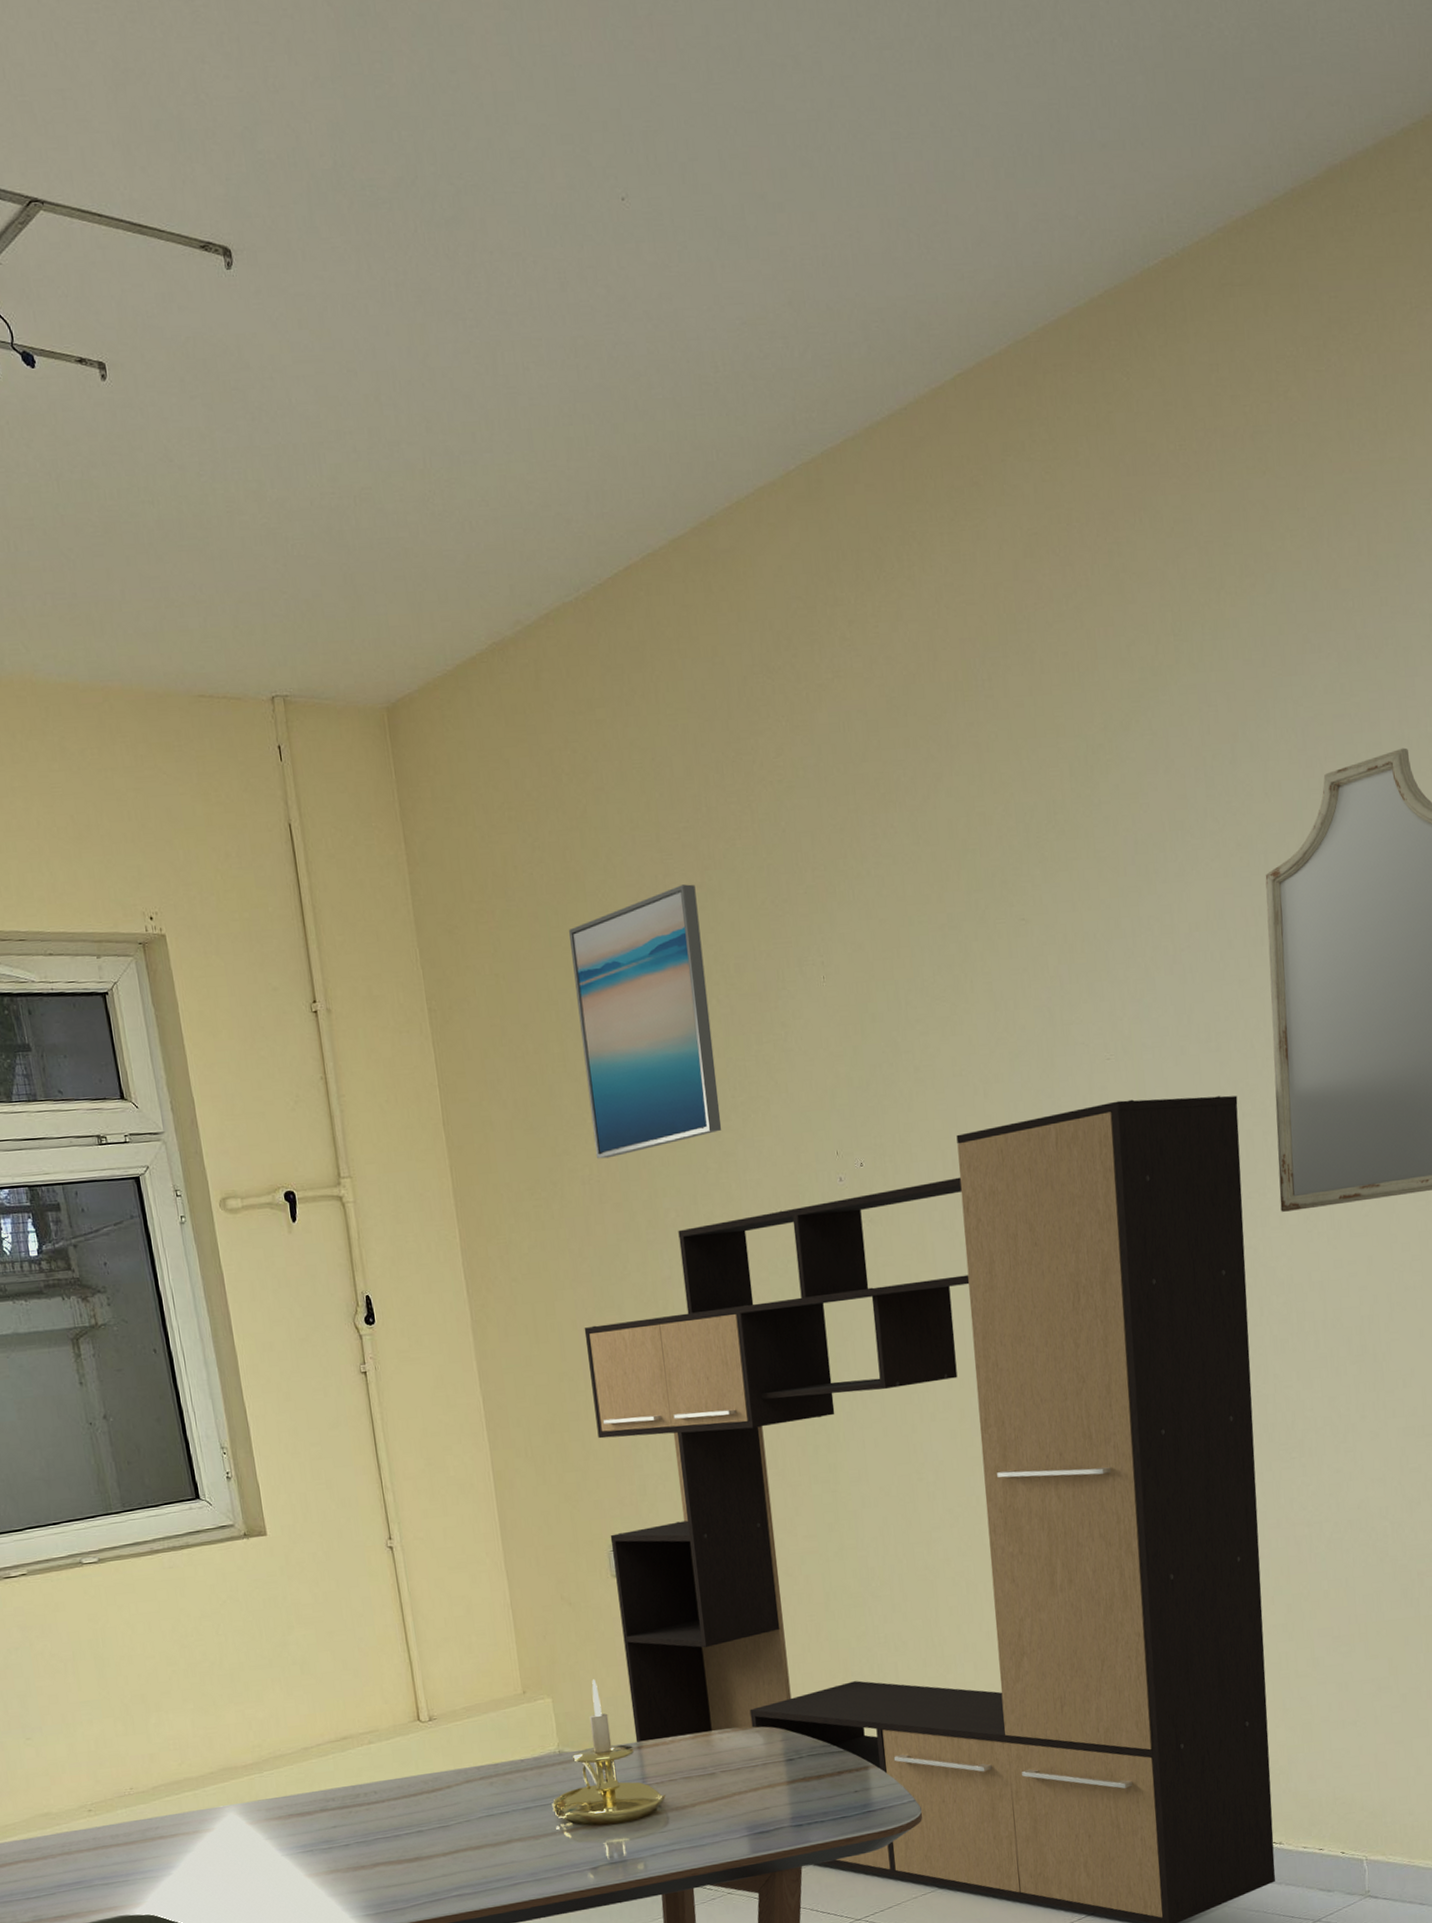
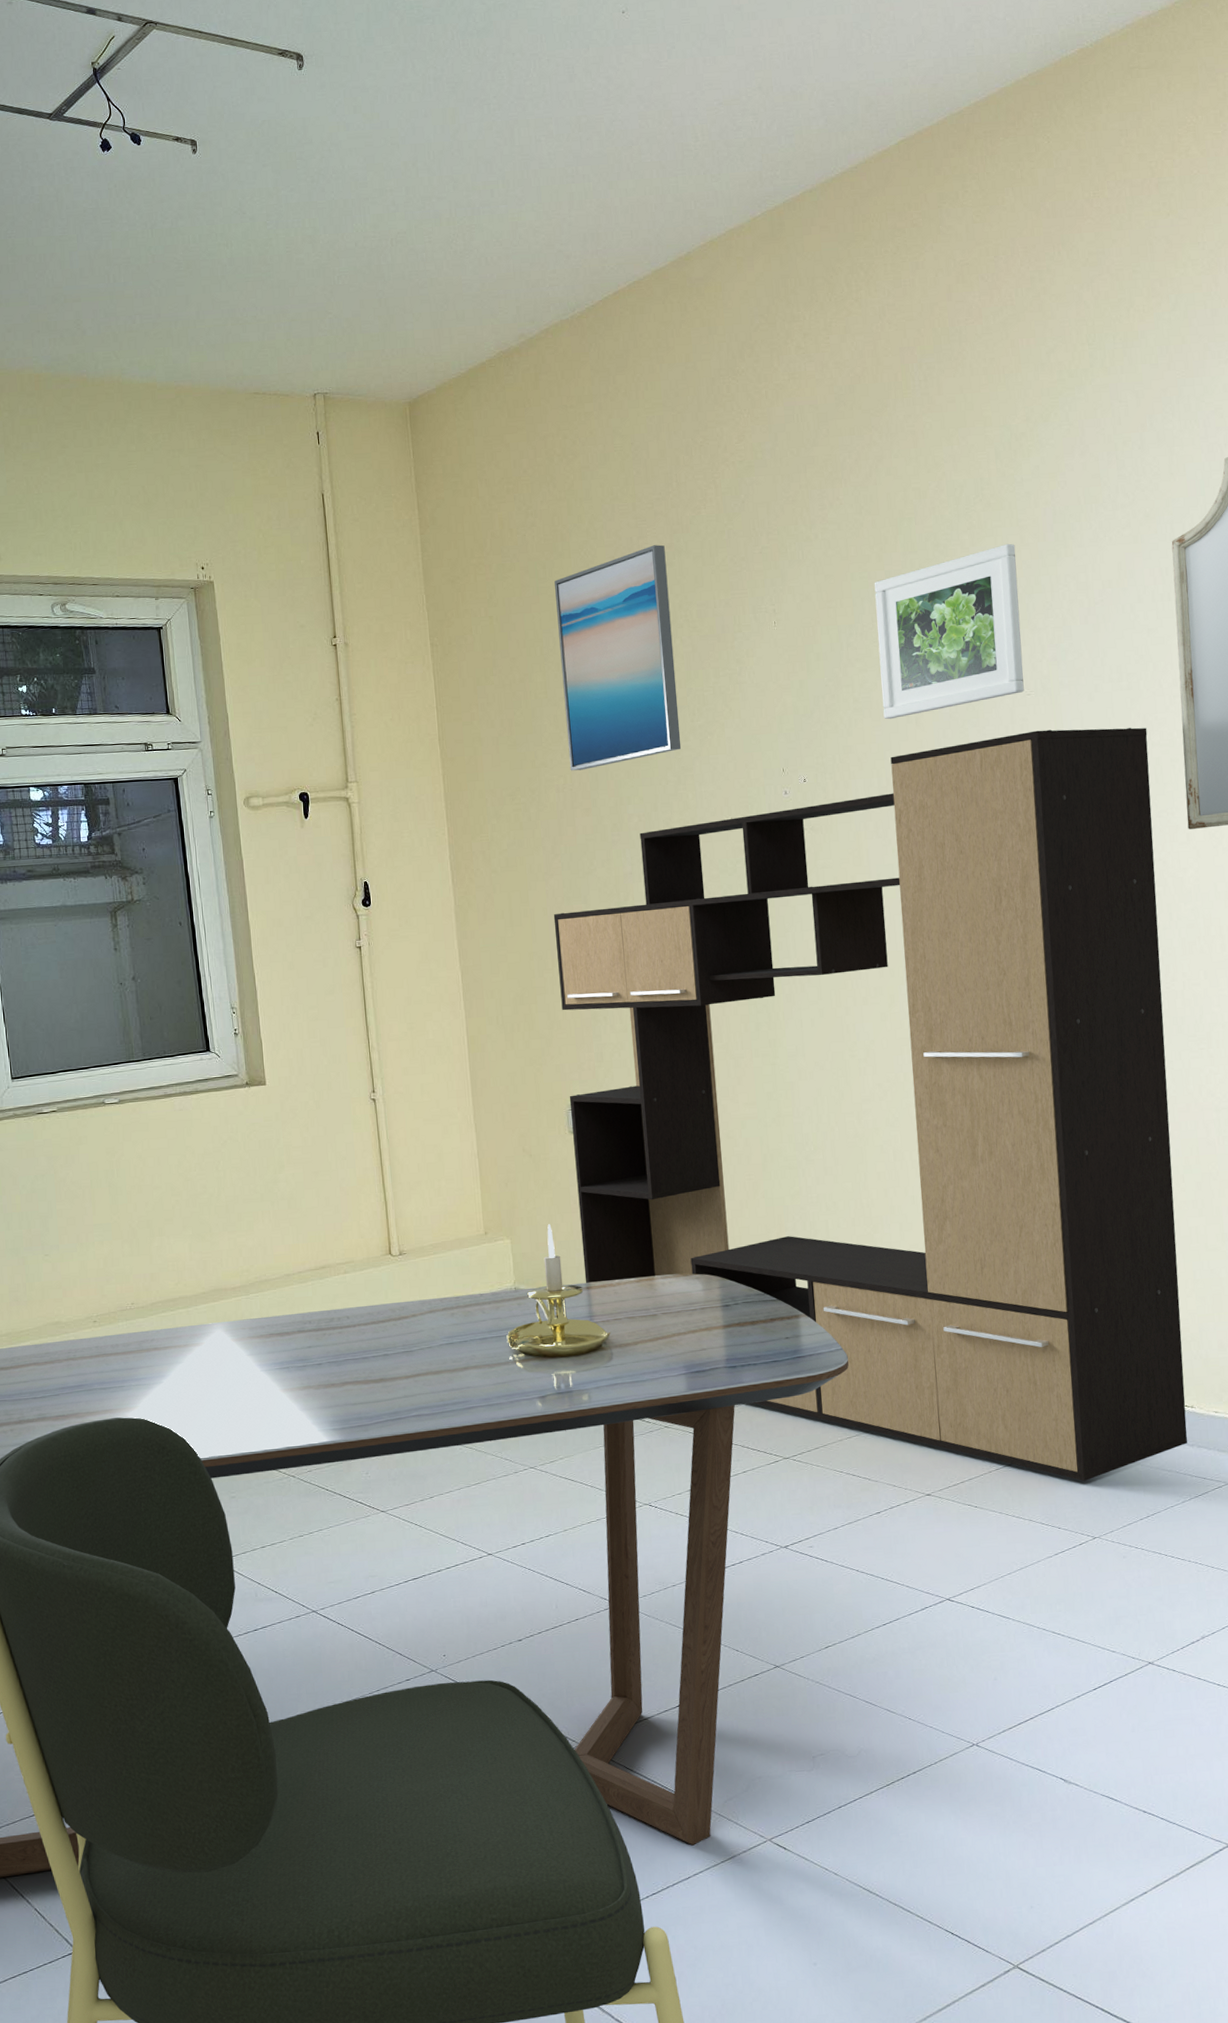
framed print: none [935,879,1104,1091] -> present [874,543,1024,720]

